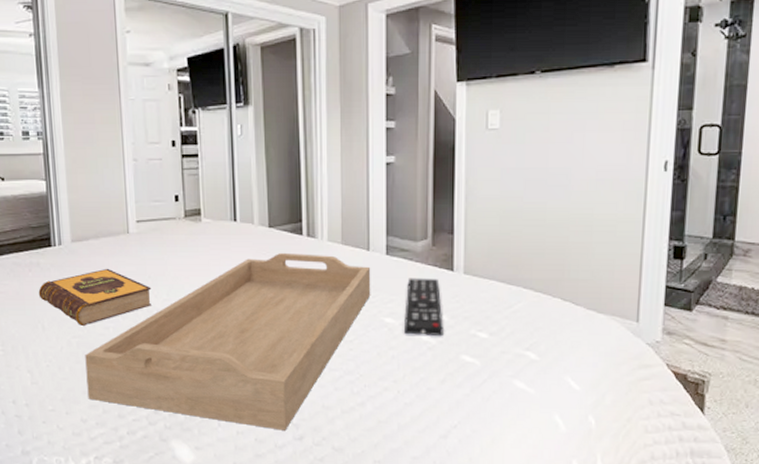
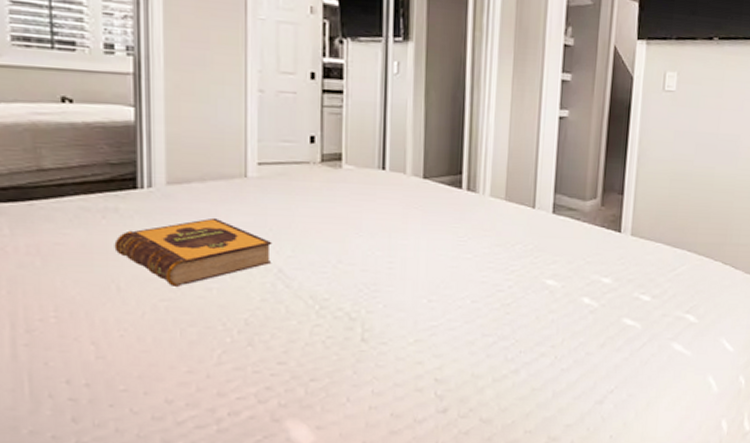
serving tray: present [85,252,371,431] -> none [176,206,535,403]
remote control: present [404,277,443,336] -> none [566,238,607,298]

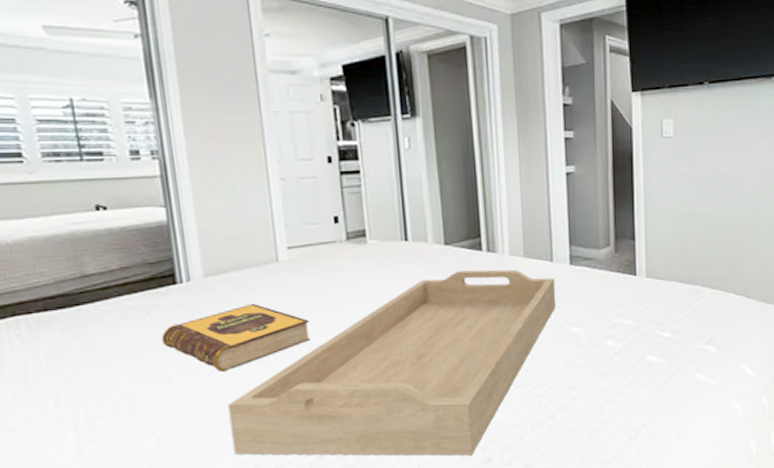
serving tray: none [176,206,535,403] -> present [228,269,557,456]

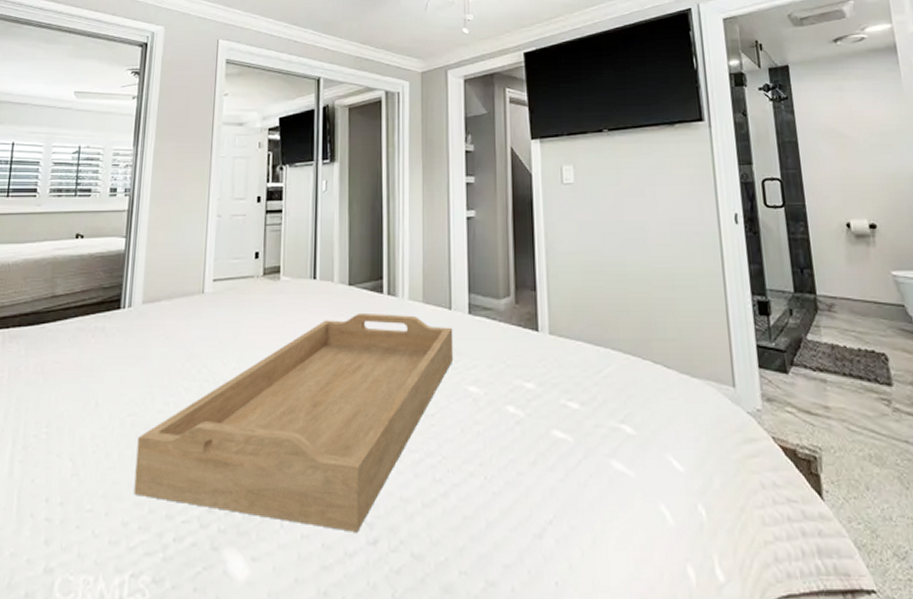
hardback book: present [161,303,312,372] -> none [98,332,221,401]

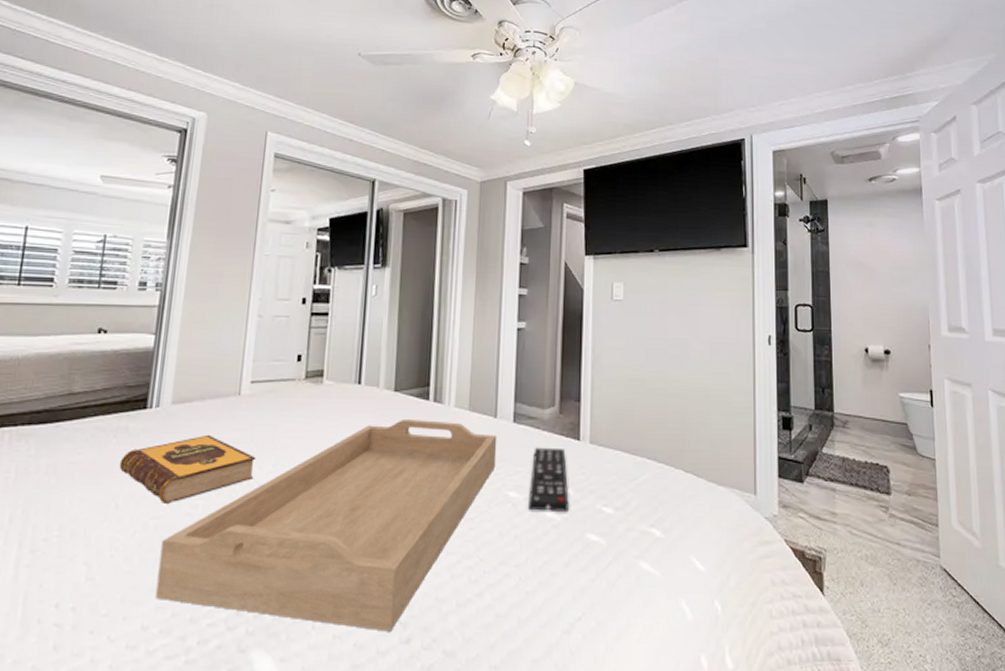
hardback book: none [98,332,221,401] -> present [119,434,256,504]
remote control: none [489,339,531,406] -> present [529,447,569,511]

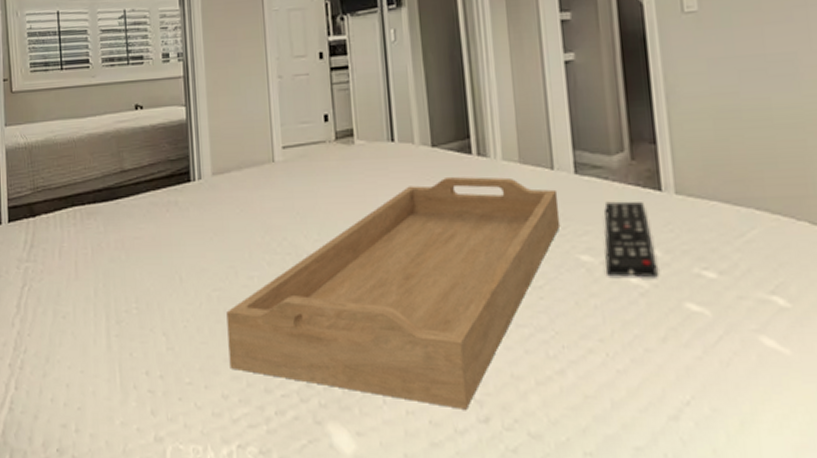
hardback book: present [119,434,256,504] -> none [176,204,302,275]

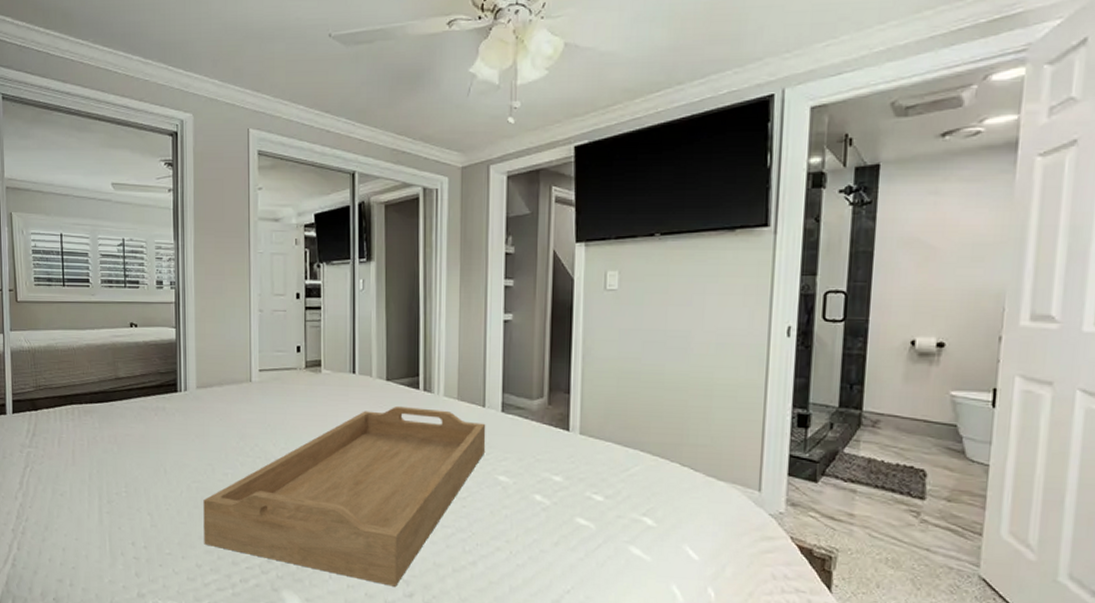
remote control: present [604,201,658,277] -> none [518,436,558,497]

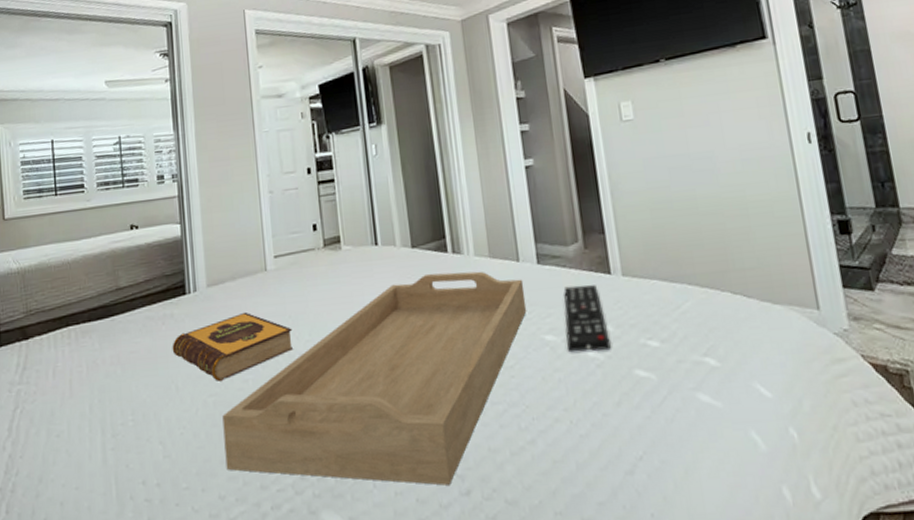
hardback book: none [162,415,270,471] -> present [172,311,294,381]
remote control: none [518,436,558,497] -> present [563,285,611,352]

